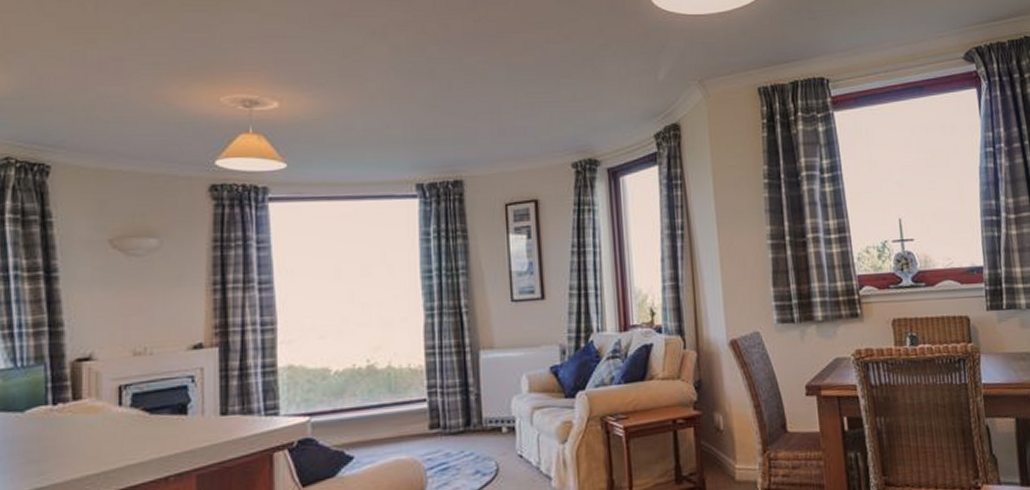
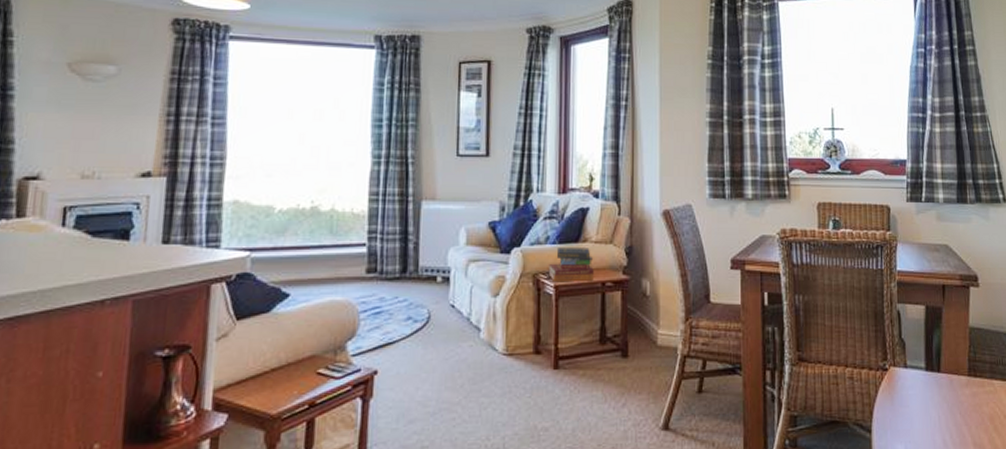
books: none [616,385,664,424] -> present [548,248,594,283]

